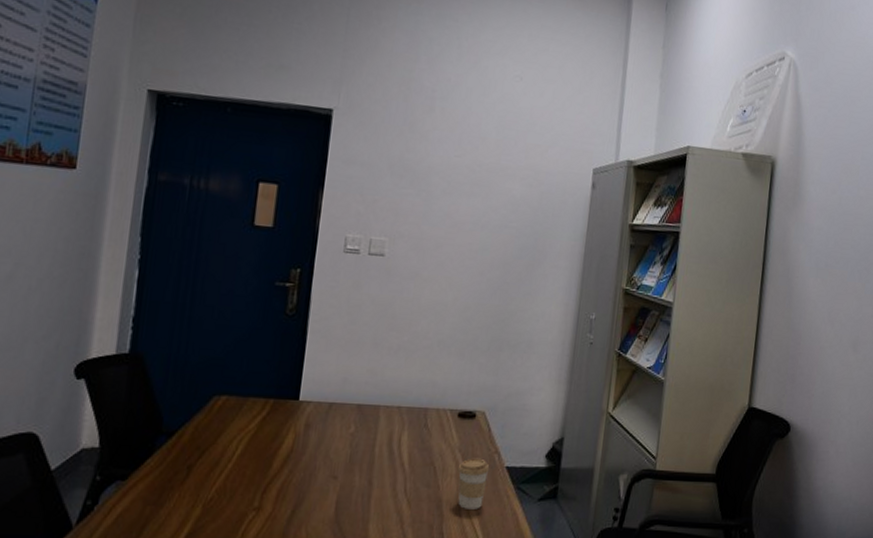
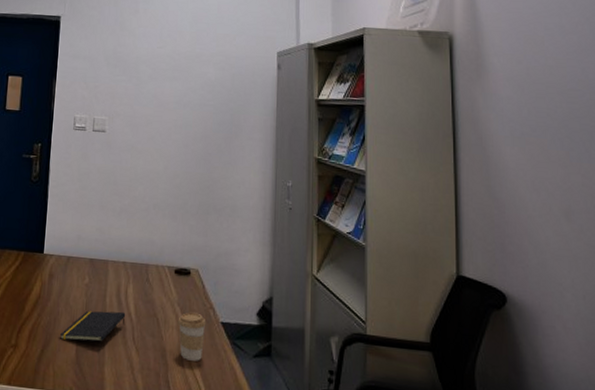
notepad: none [316,462,398,498] -> present [60,310,126,342]

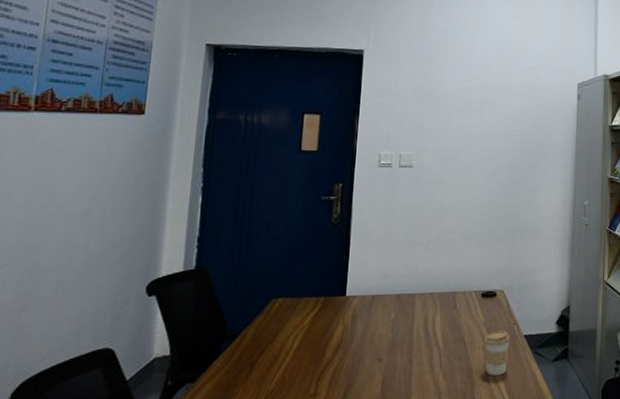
notepad: present [60,310,126,342] -> none [364,341,433,379]

